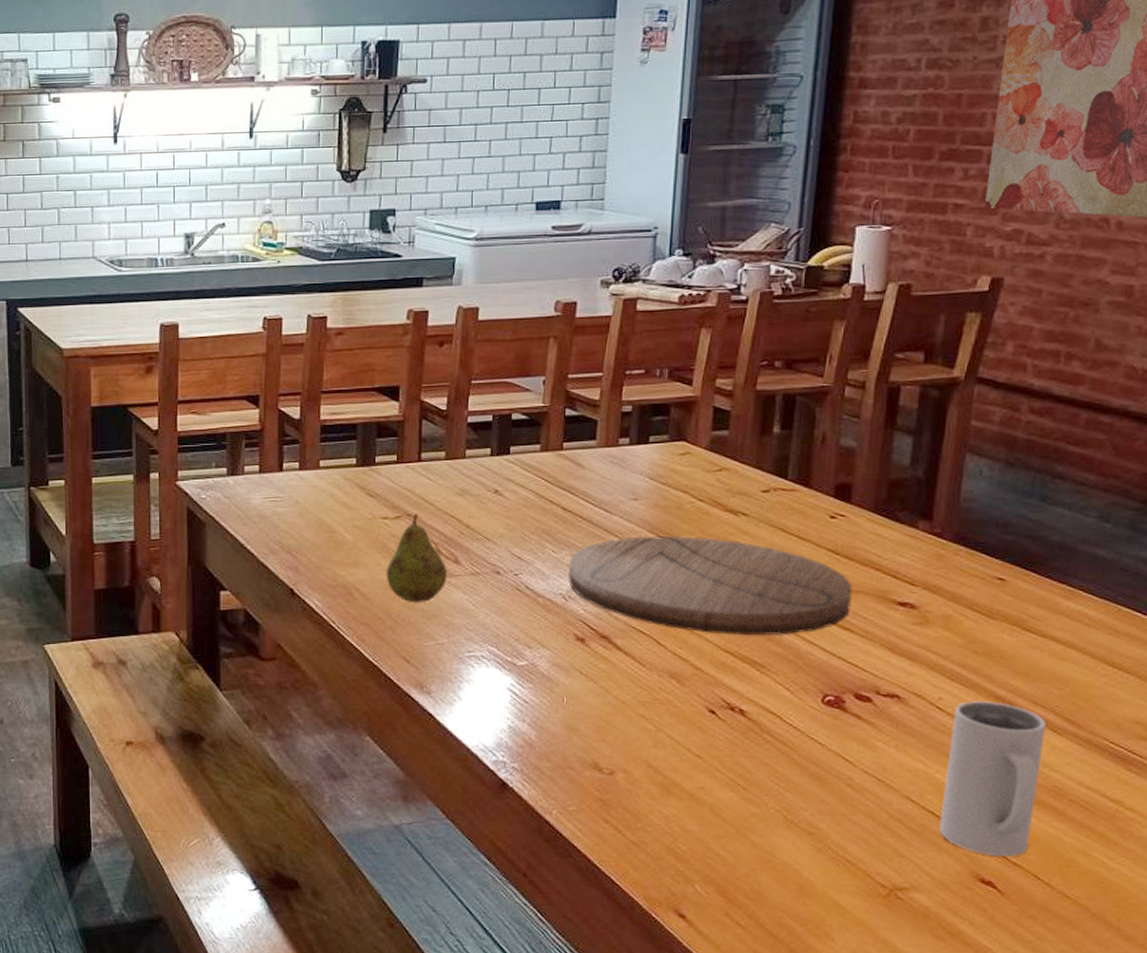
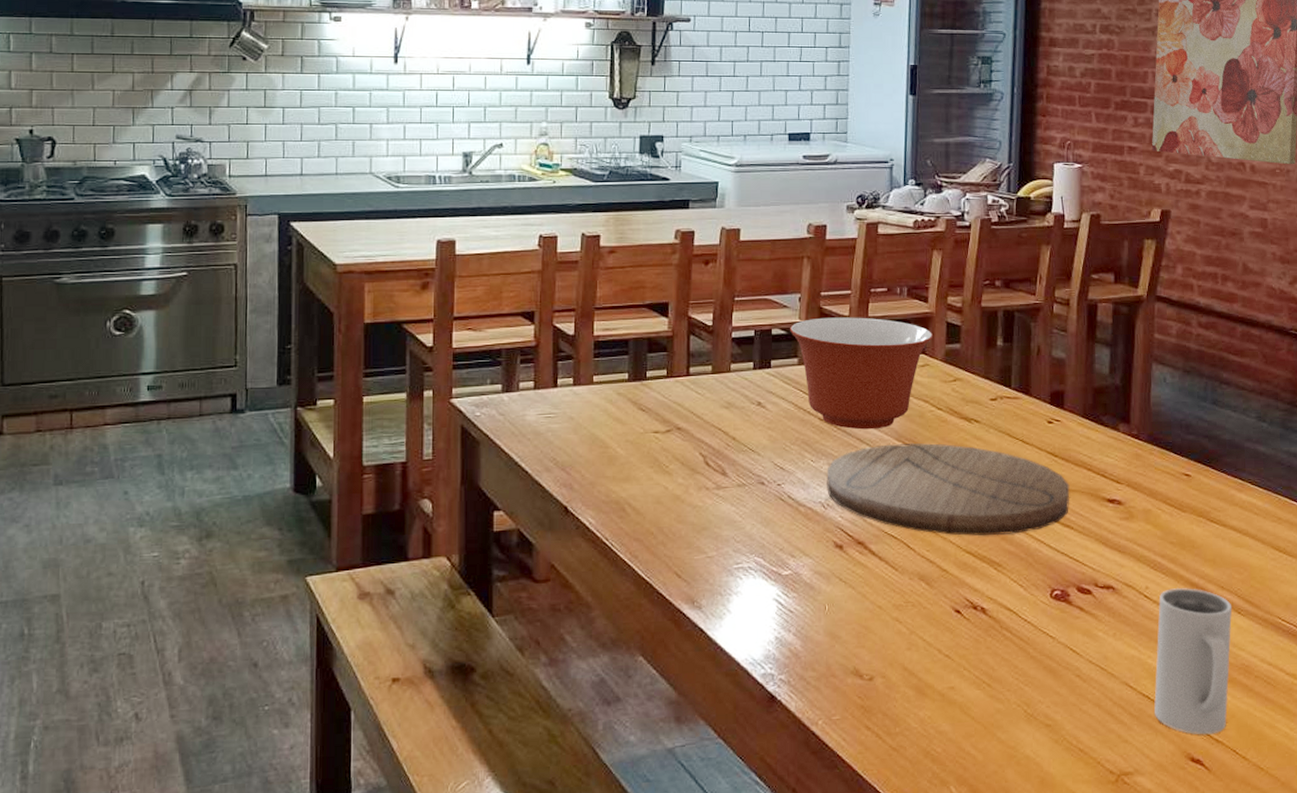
fruit: present [386,514,447,603] -> none [657,427,715,517]
mixing bowl: none [531,401,697,521] -> present [789,317,934,430]

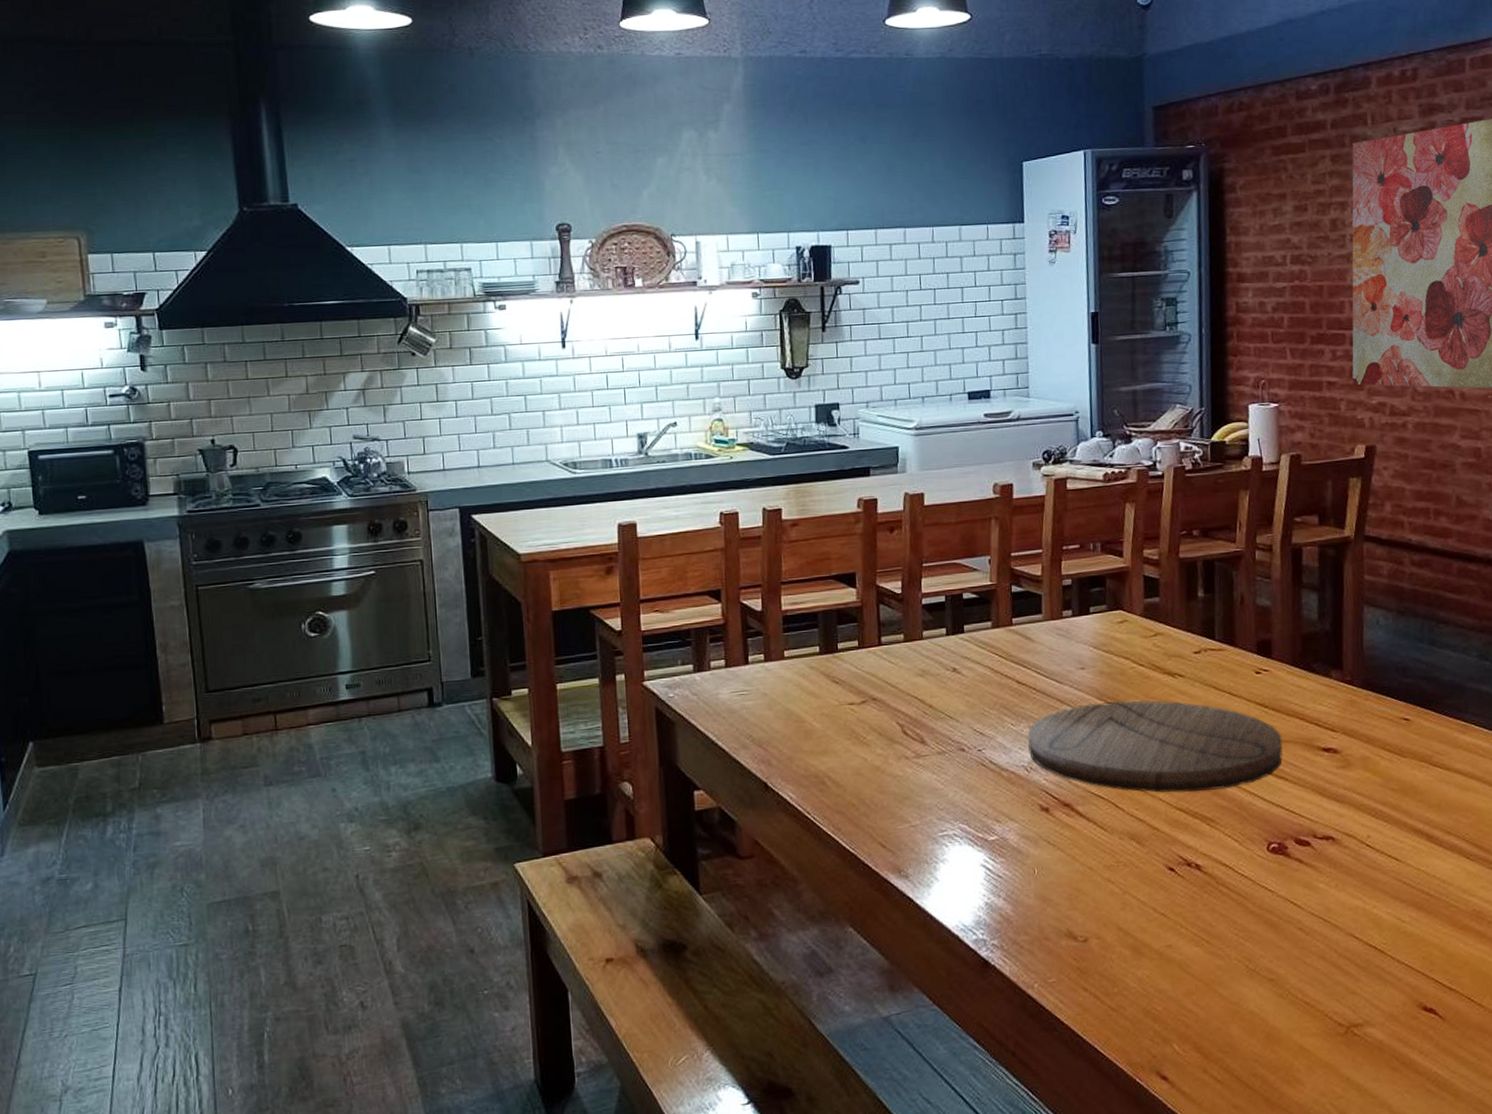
mixing bowl: present [789,317,934,430] -> none [980,576,1131,691]
mug: present [1154,587,1232,735] -> none [1381,834,1461,984]

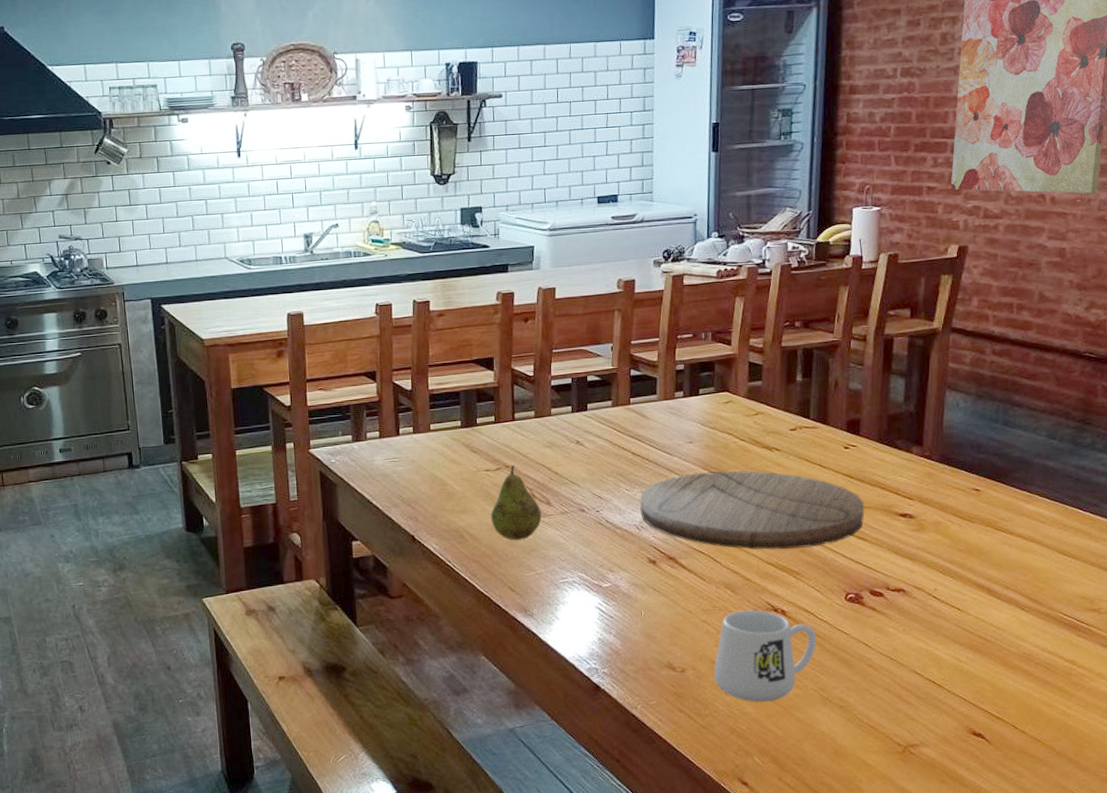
fruit: none [856,697,915,787] -> present [490,465,542,541]
mug: none [1121,864,1238,977] -> present [714,610,817,703]

